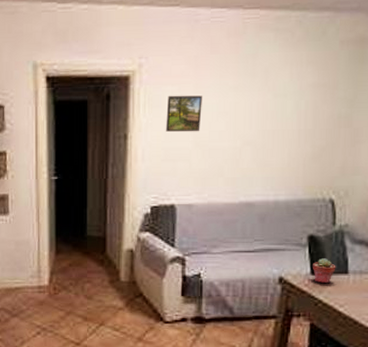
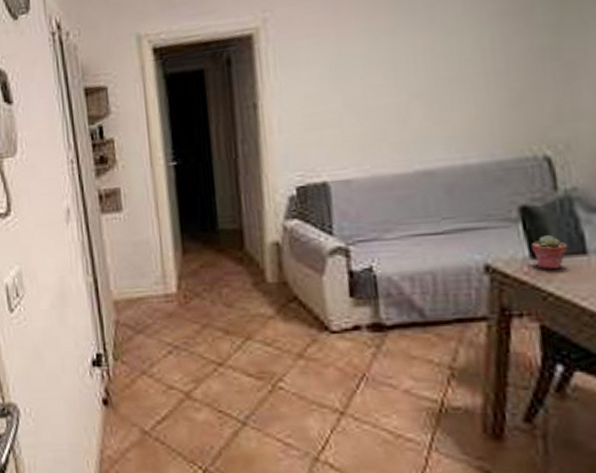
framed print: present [166,95,202,132] -> none [303,46,350,94]

